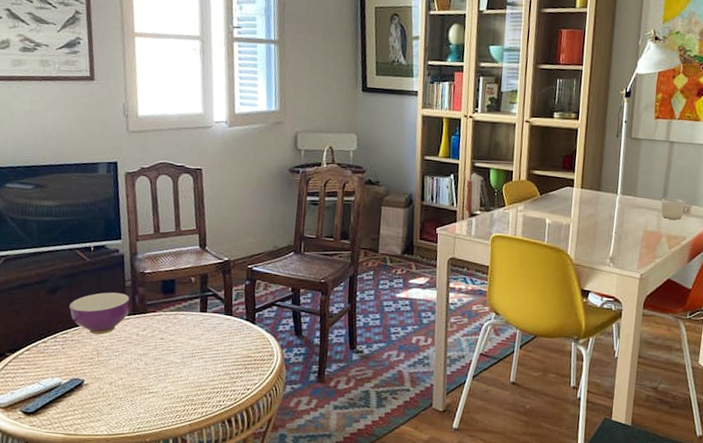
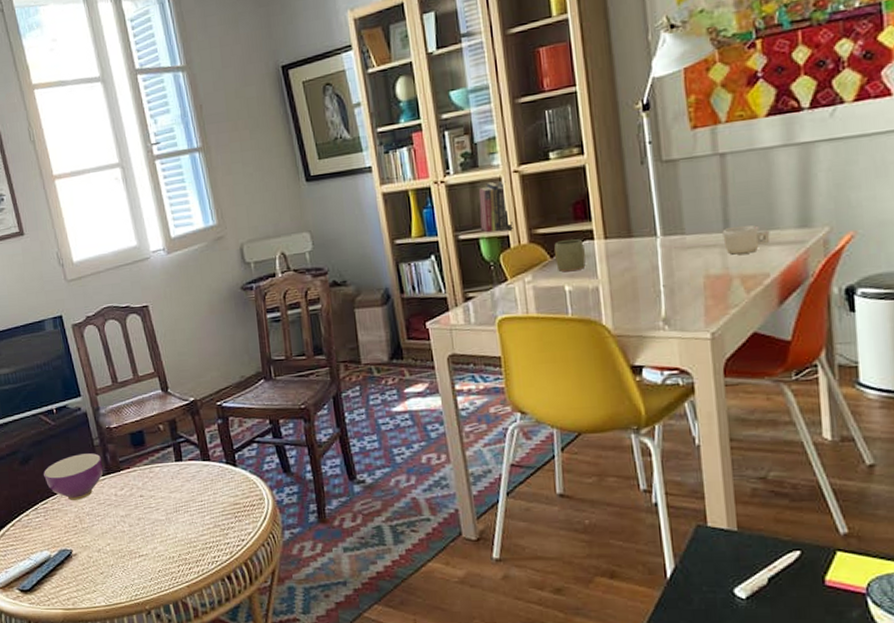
books: present [465,171,491,213] -> none [450,246,490,296]
books: none [493,126,519,167] -> present [479,181,513,233]
mug: none [543,183,566,209] -> present [554,239,586,272]

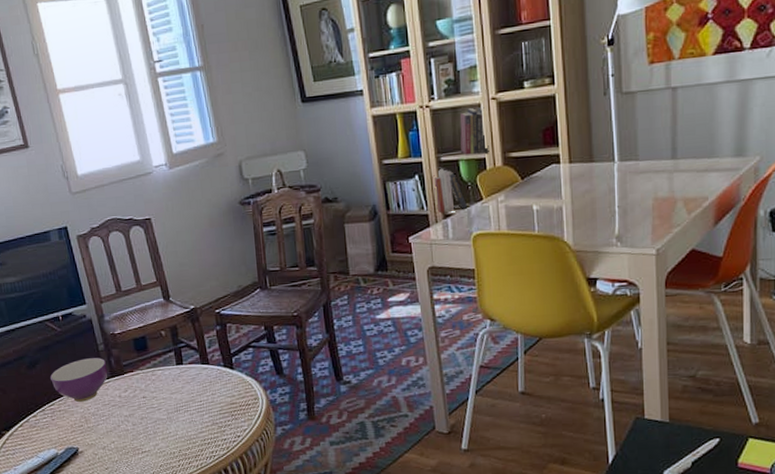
books: none [450,246,490,296] -> present [432,167,467,214]
mug: present [554,239,586,272] -> none [525,163,552,193]
cup: present [722,225,770,255] -> none [670,153,711,180]

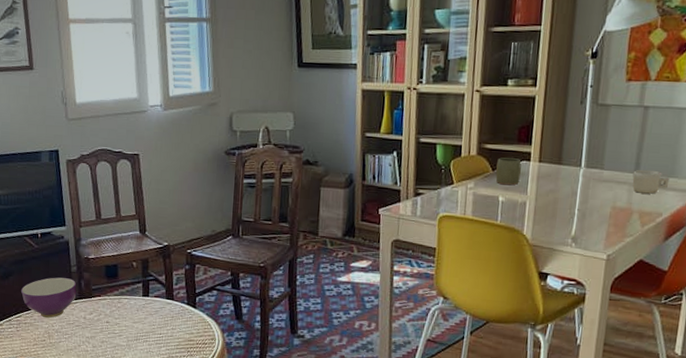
books: present [432,167,467,214] -> none [409,147,438,192]
books: present [460,107,489,155] -> none [440,97,468,142]
mug: none [525,163,552,193] -> present [495,157,522,186]
cup: none [670,153,711,180] -> present [632,169,670,194]

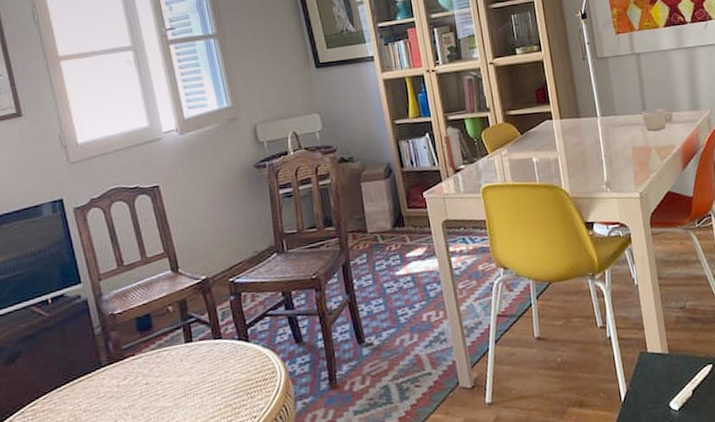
bowl: present [20,277,77,318] -> none [32,343,105,398]
books: none [409,147,438,192] -> present [441,125,475,169]
books: none [440,97,468,142] -> present [463,71,491,114]
mug: present [495,157,522,186] -> none [523,119,548,147]

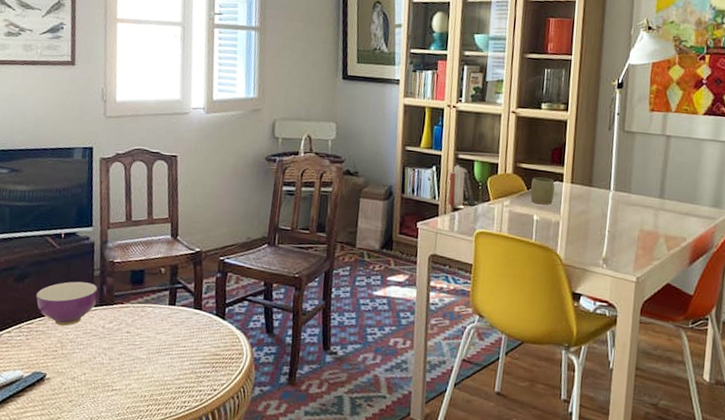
bowl: none [32,343,105,398] -> present [35,281,98,326]
books: present [463,71,491,114] -> none [478,116,504,160]
mug: none [523,119,548,147] -> present [530,177,555,205]
cup: present [642,108,674,131] -> none [658,195,692,219]

